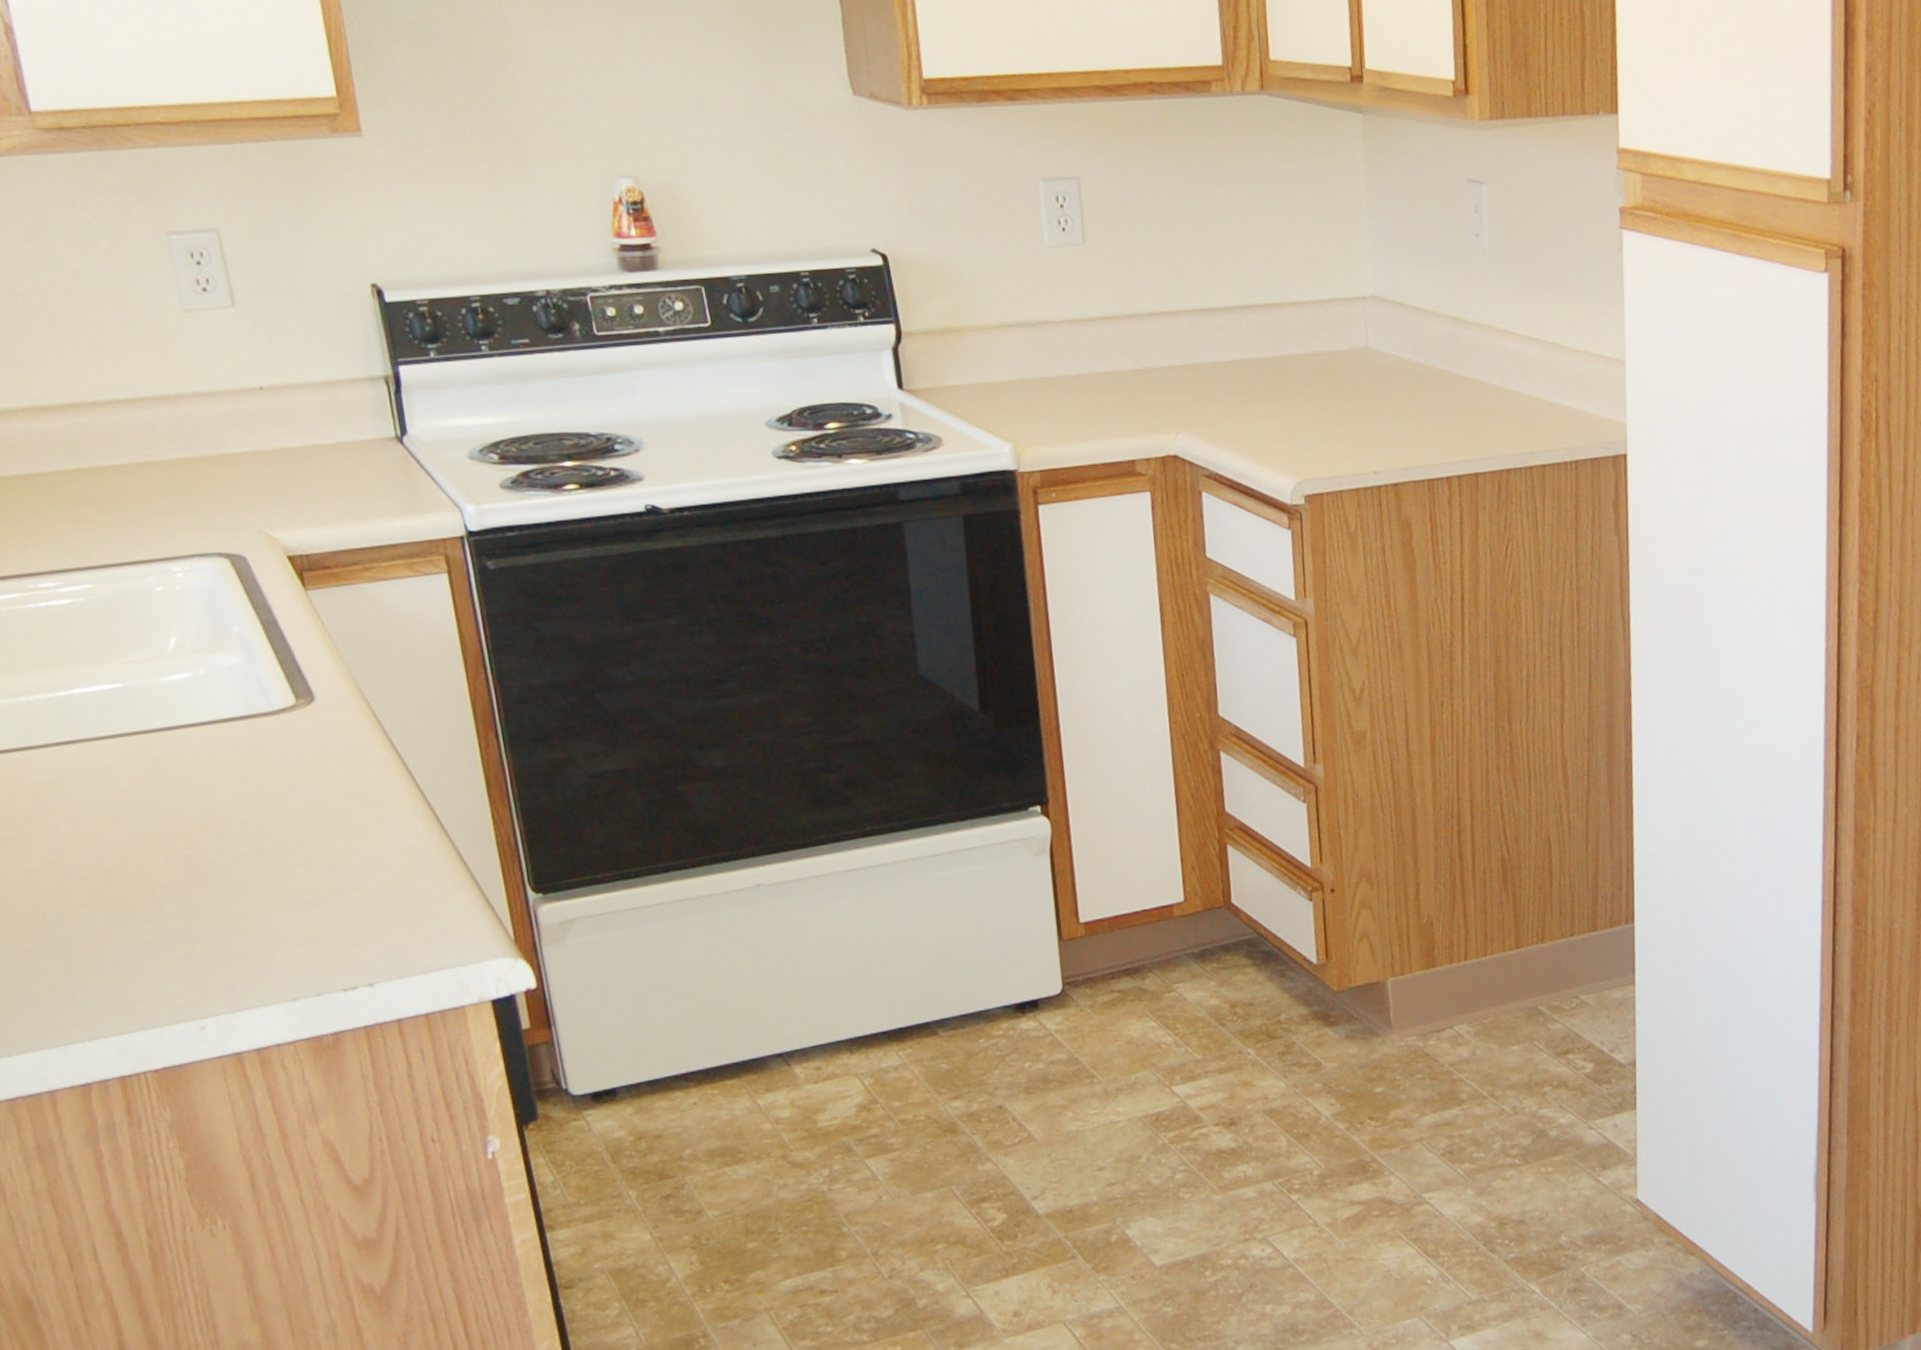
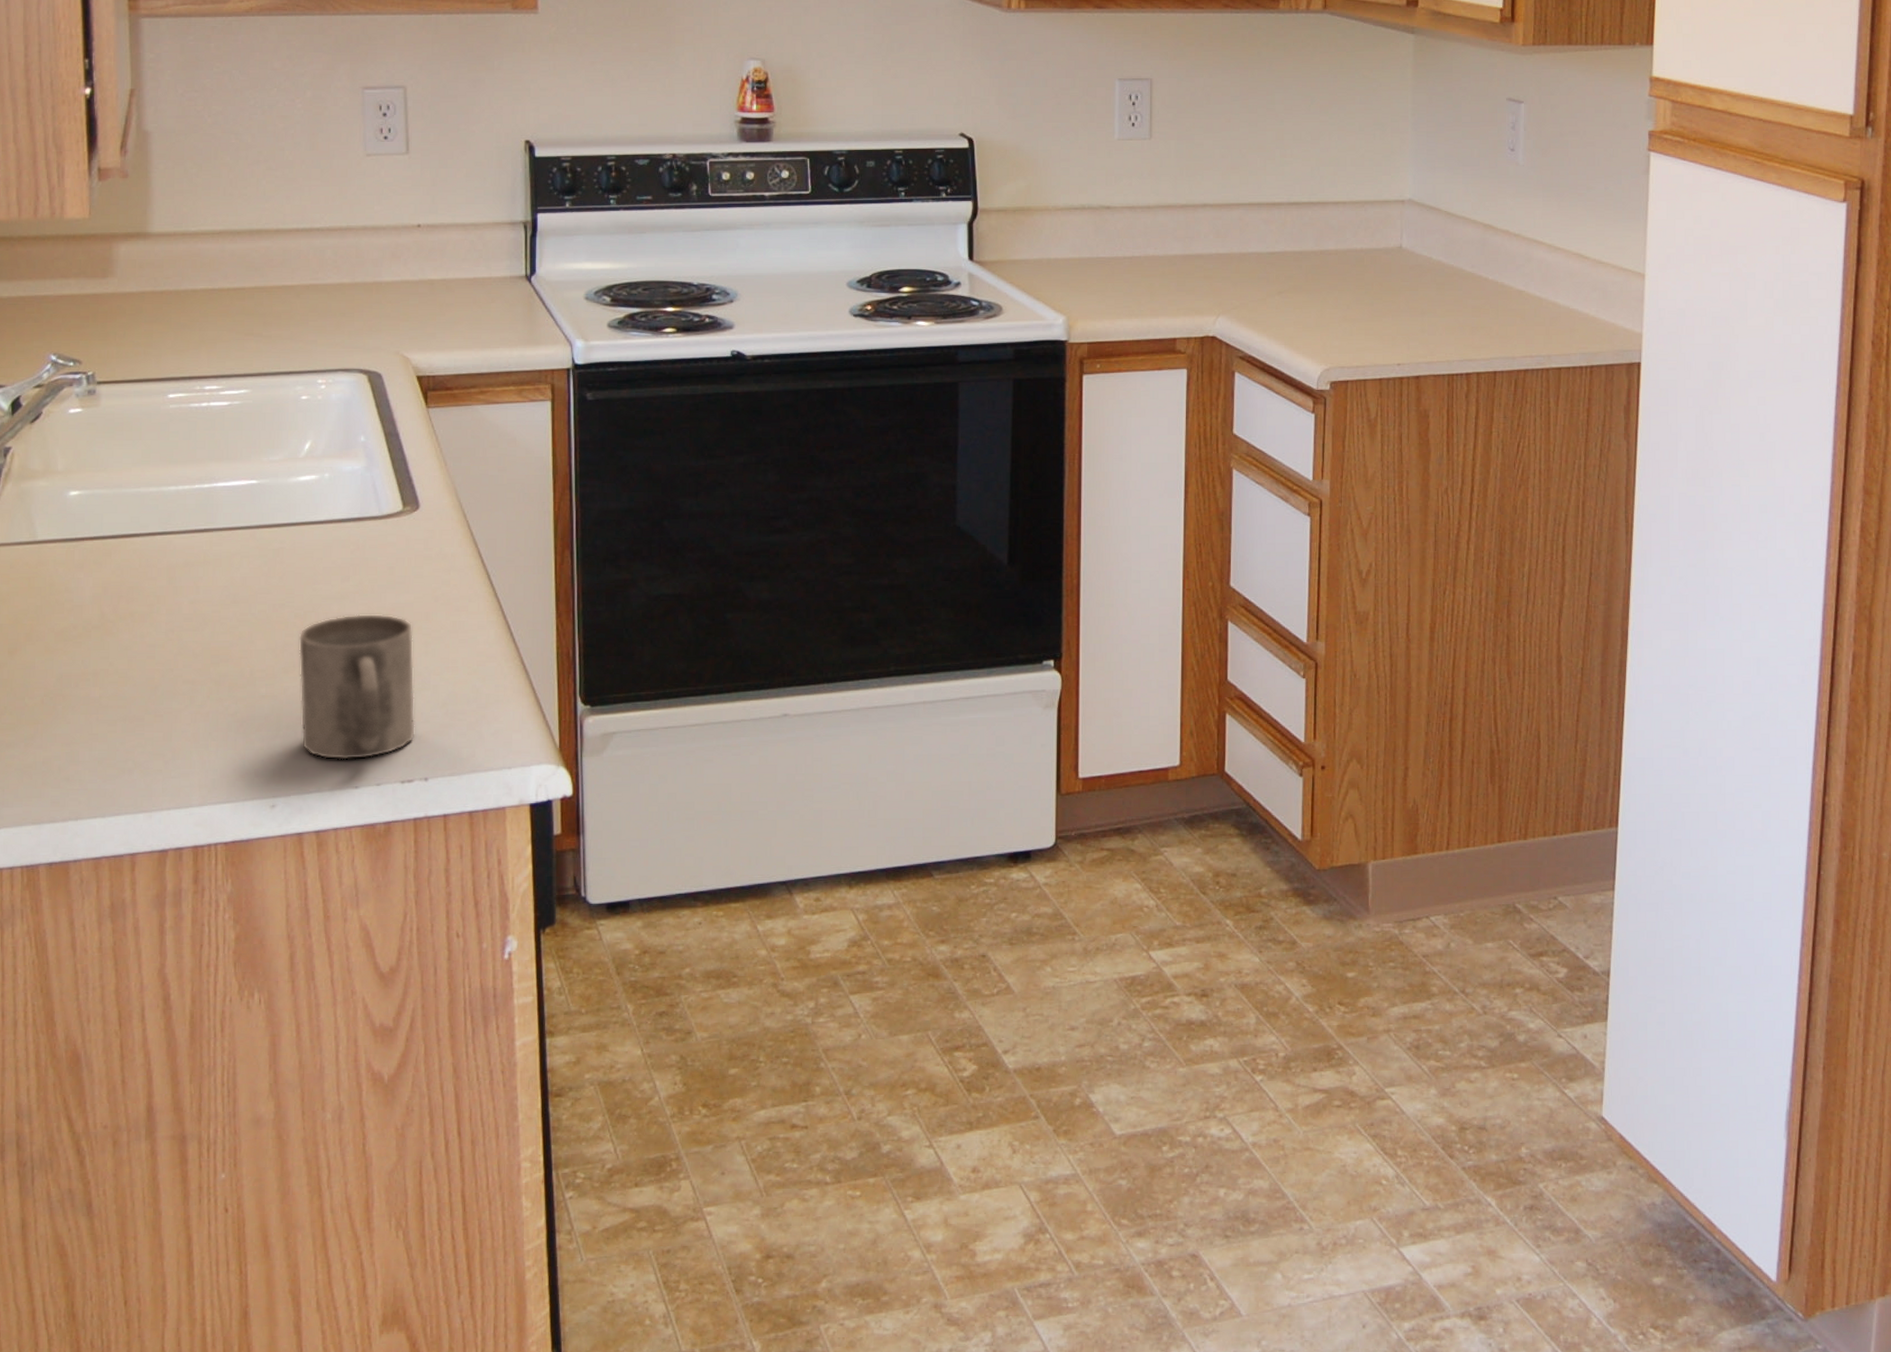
mug: none [199,816,351,974] -> present [298,613,415,760]

